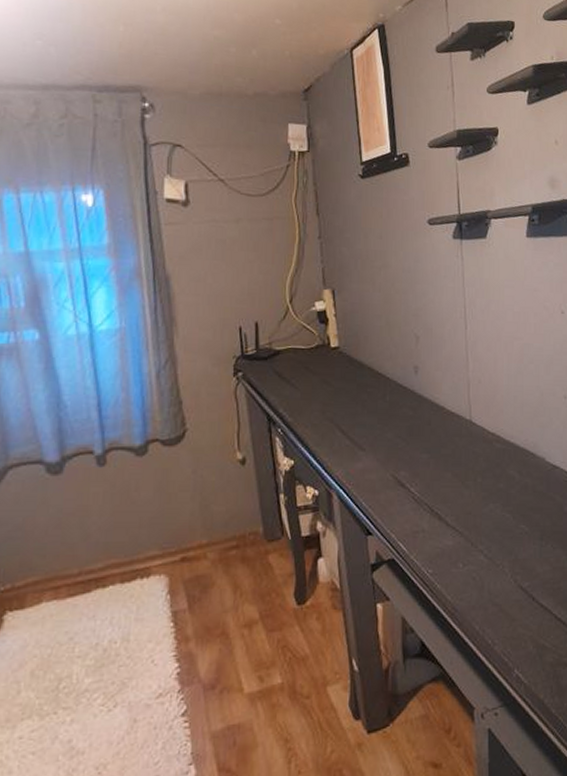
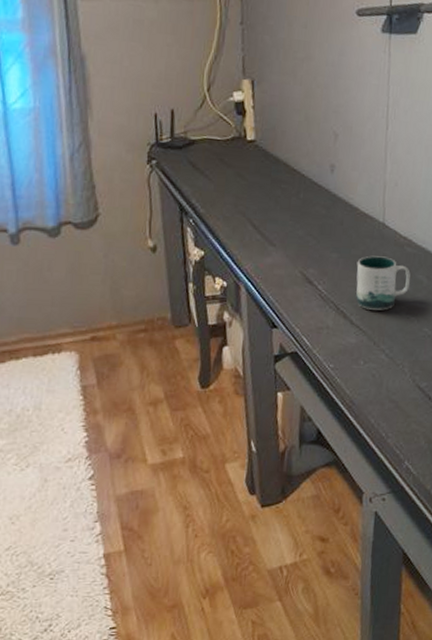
mug: none [447,454,503,509] -> present [356,255,411,310]

